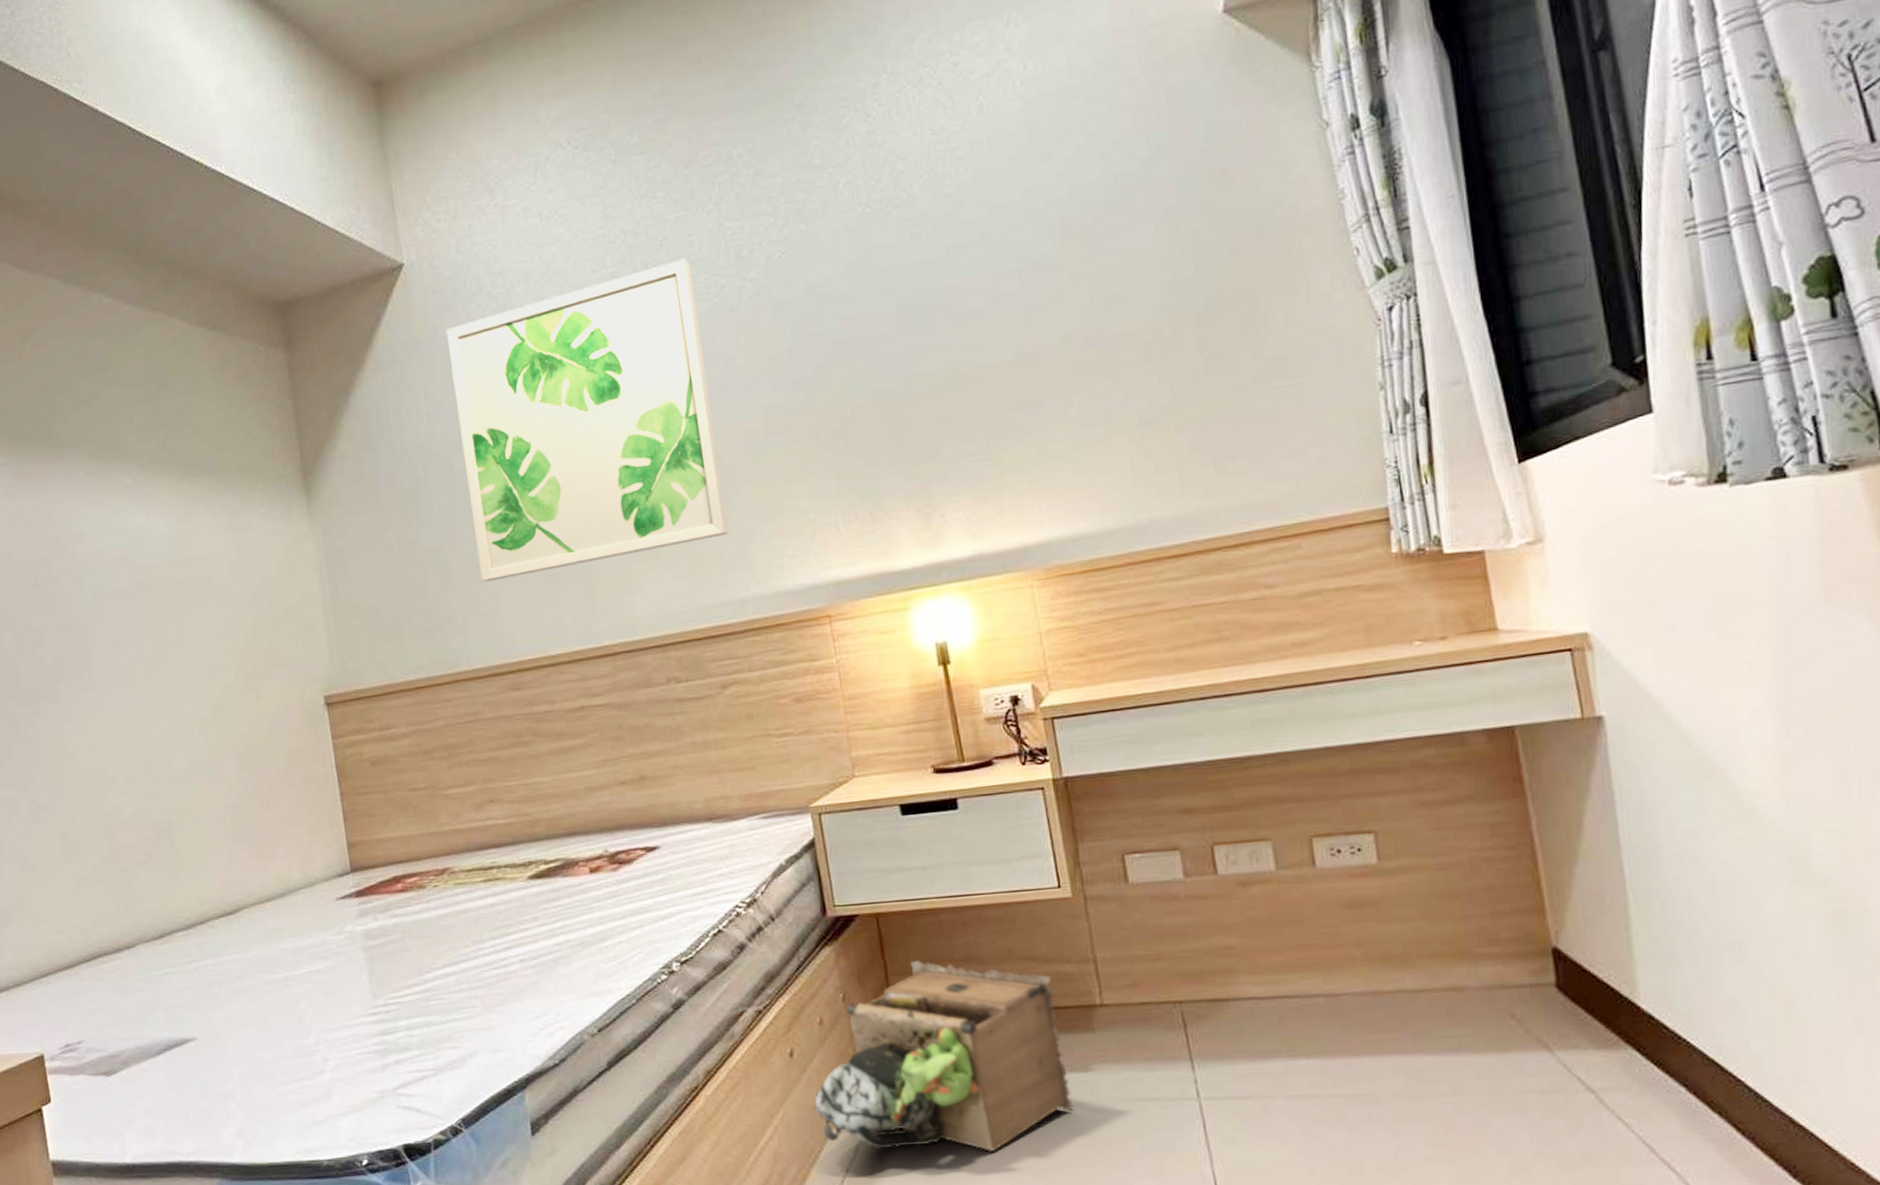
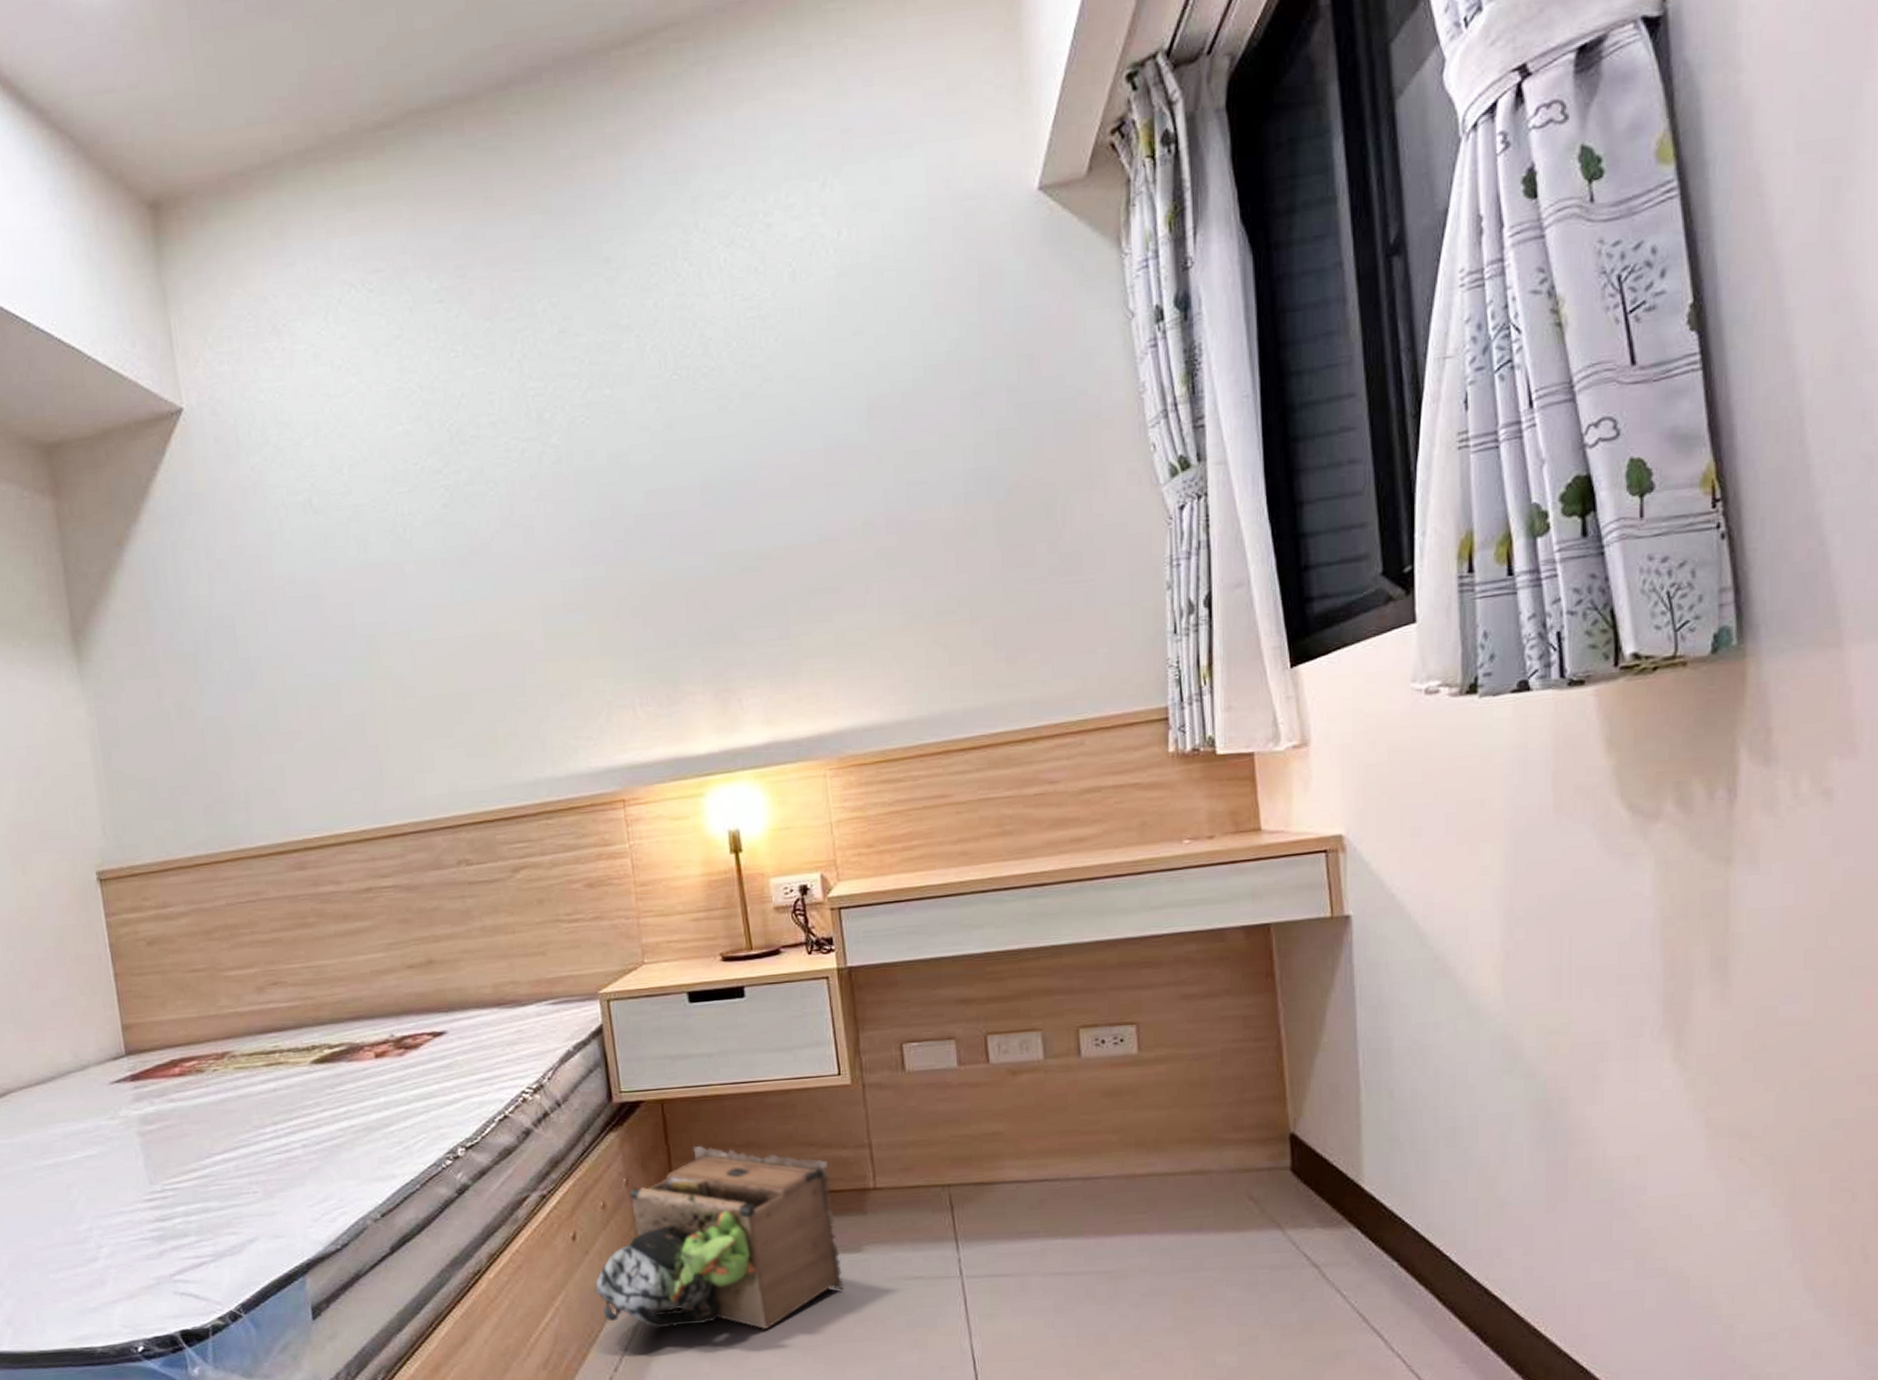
wall art: present [446,258,729,582] -> none [228,418,524,755]

